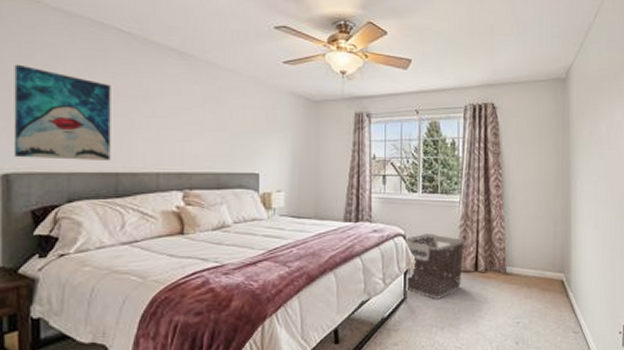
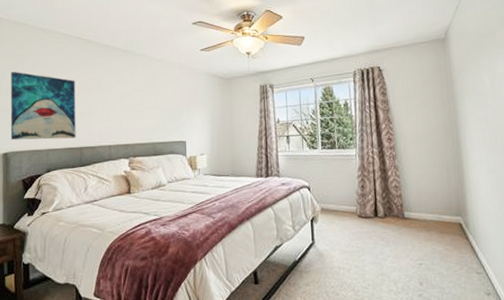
clothes hamper: present [403,234,464,299] -> none [307,184,363,243]

